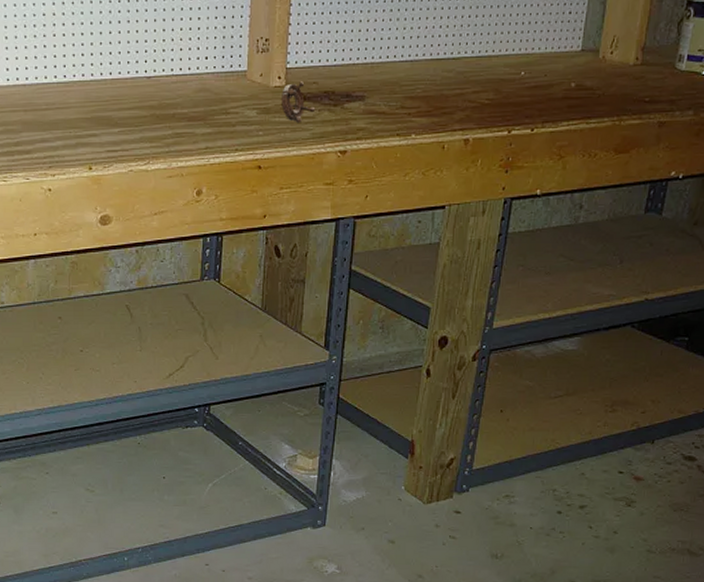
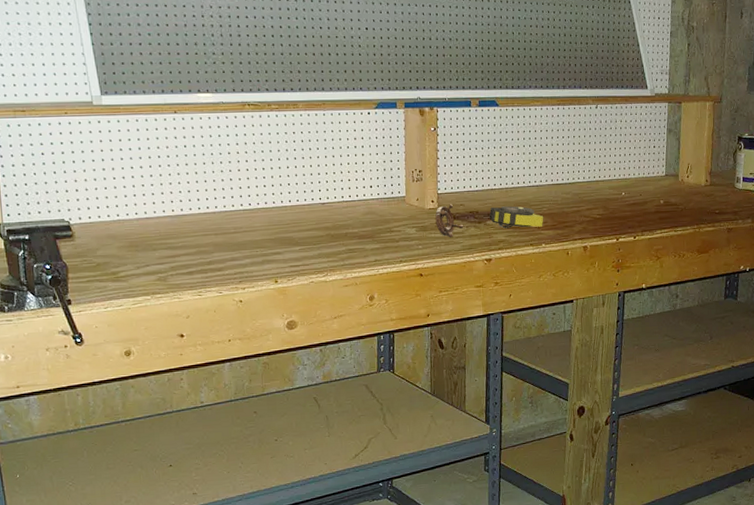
tape measure: none [347,85,417,114] -> present [489,206,544,229]

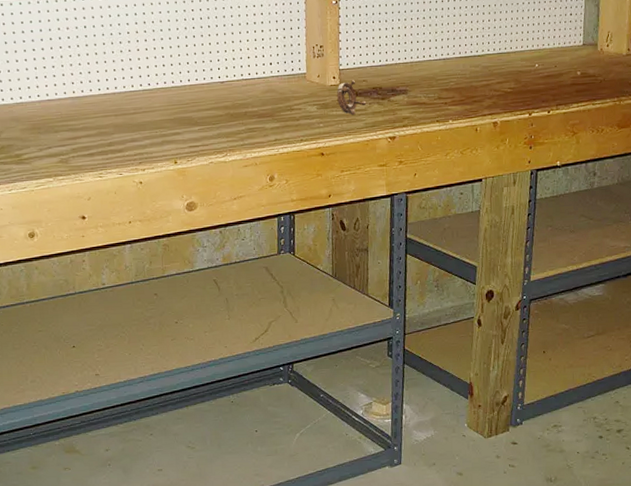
tape measure: present [489,206,544,229] -> none [393,81,451,105]

